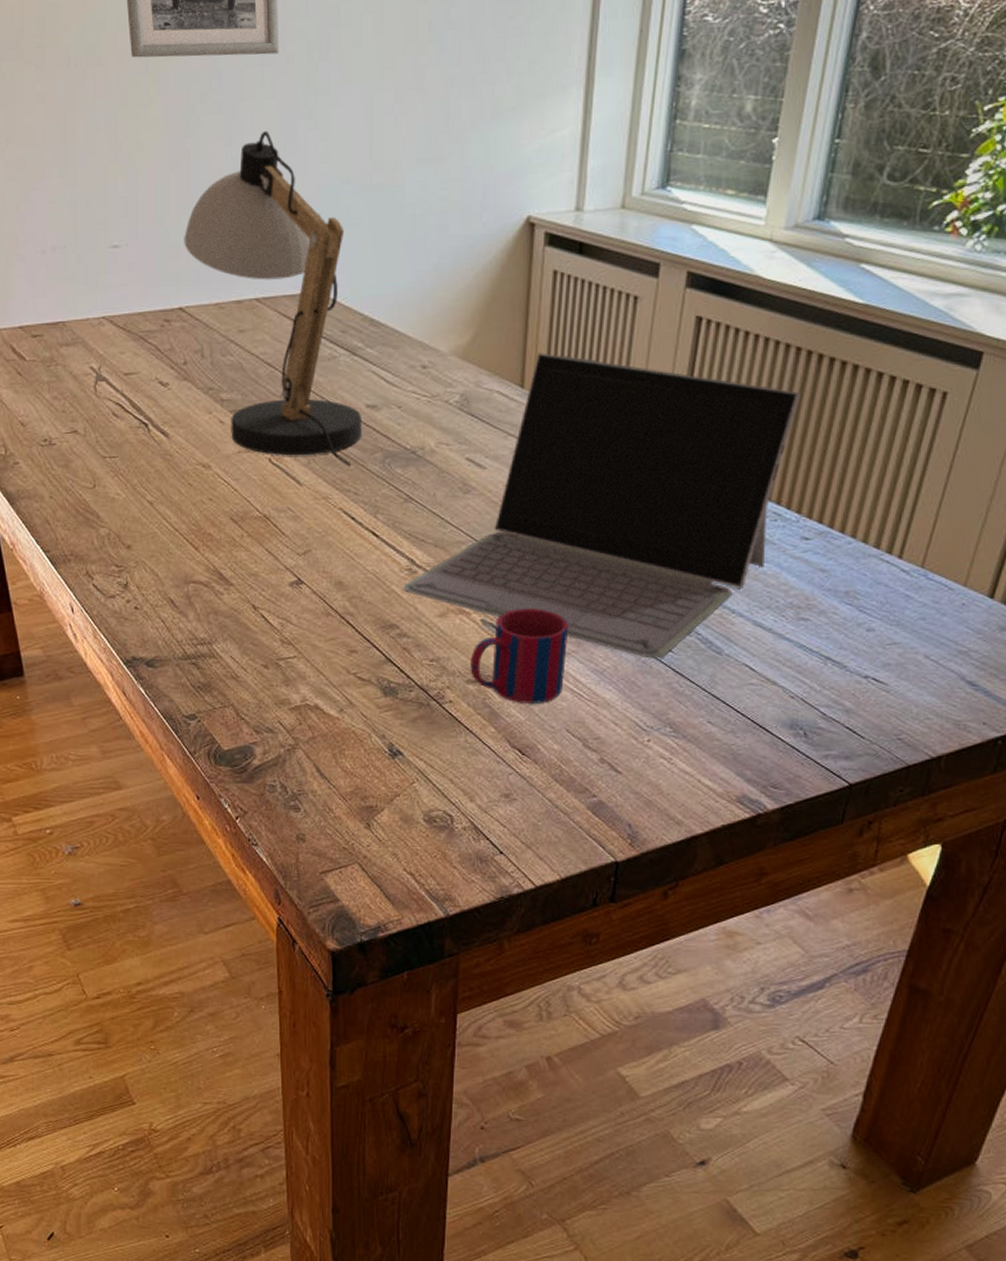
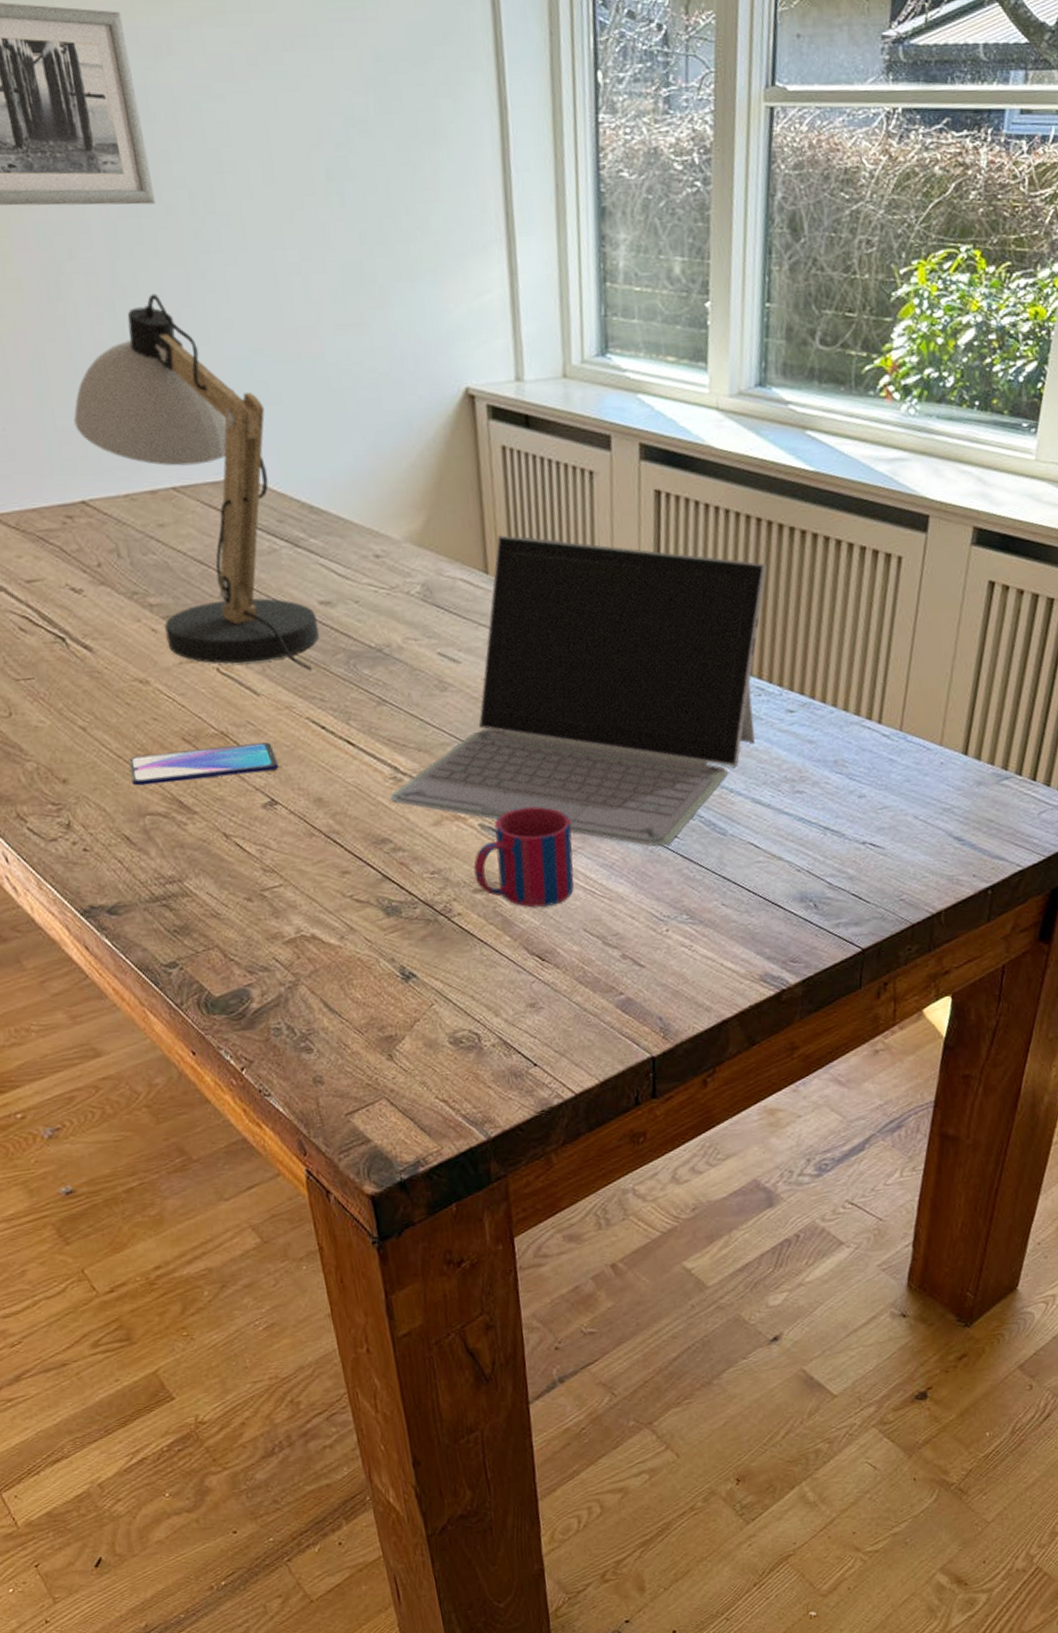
smartphone: none [184,528,308,557] -> present [129,742,278,786]

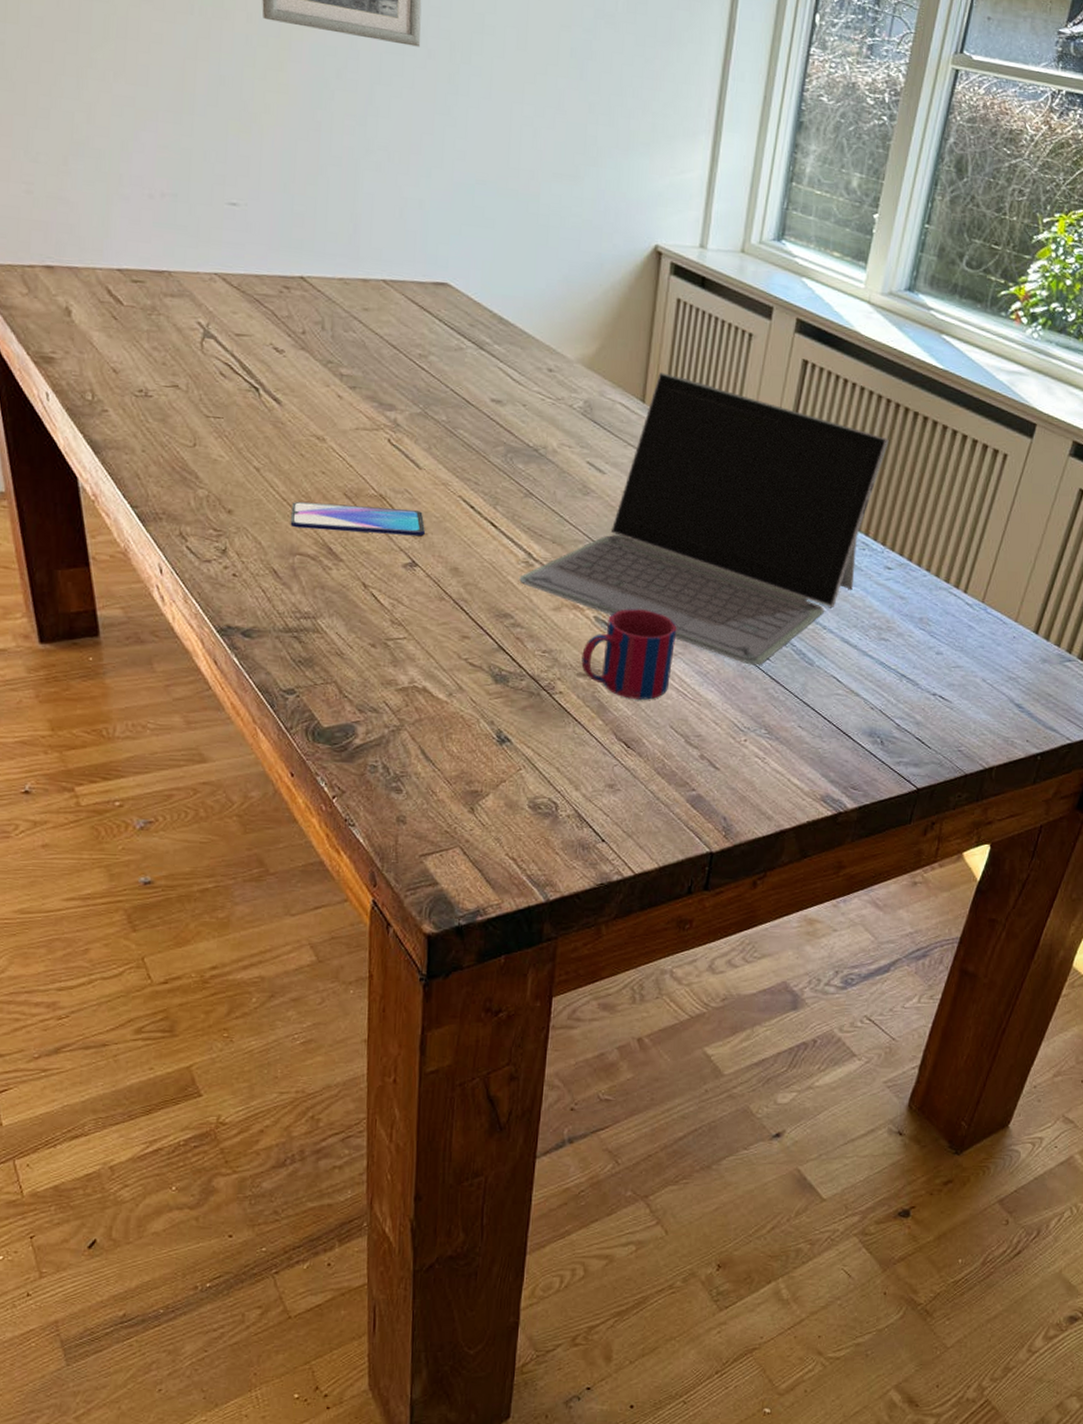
desk lamp: present [74,293,320,671] -> none [309,118,487,457]

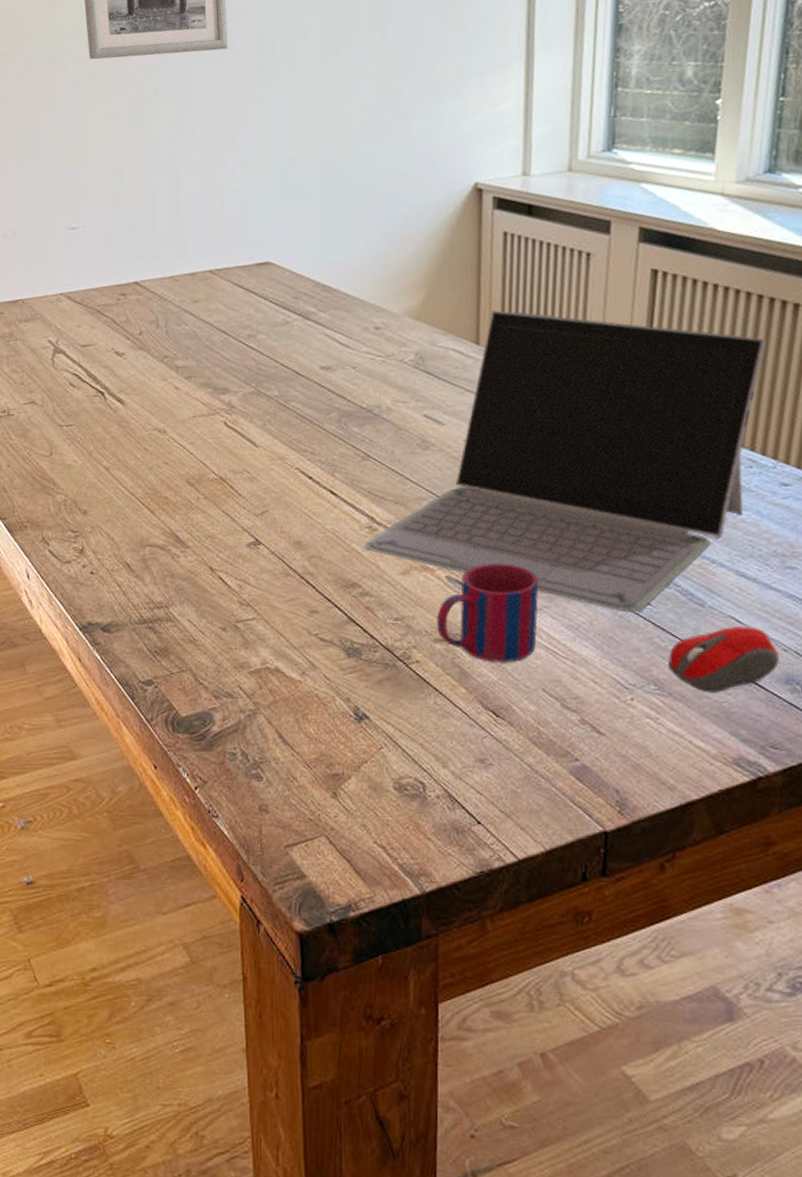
smartphone: present [291,501,425,536] -> none [140,489,266,520]
computer mouse: none [777,685,867,740] -> present [667,626,779,693]

